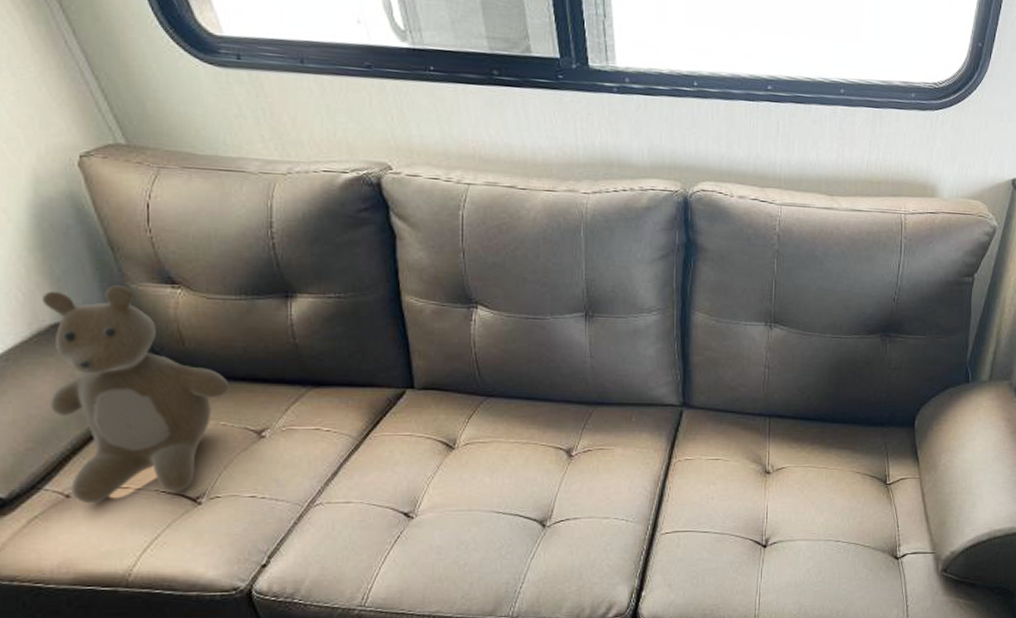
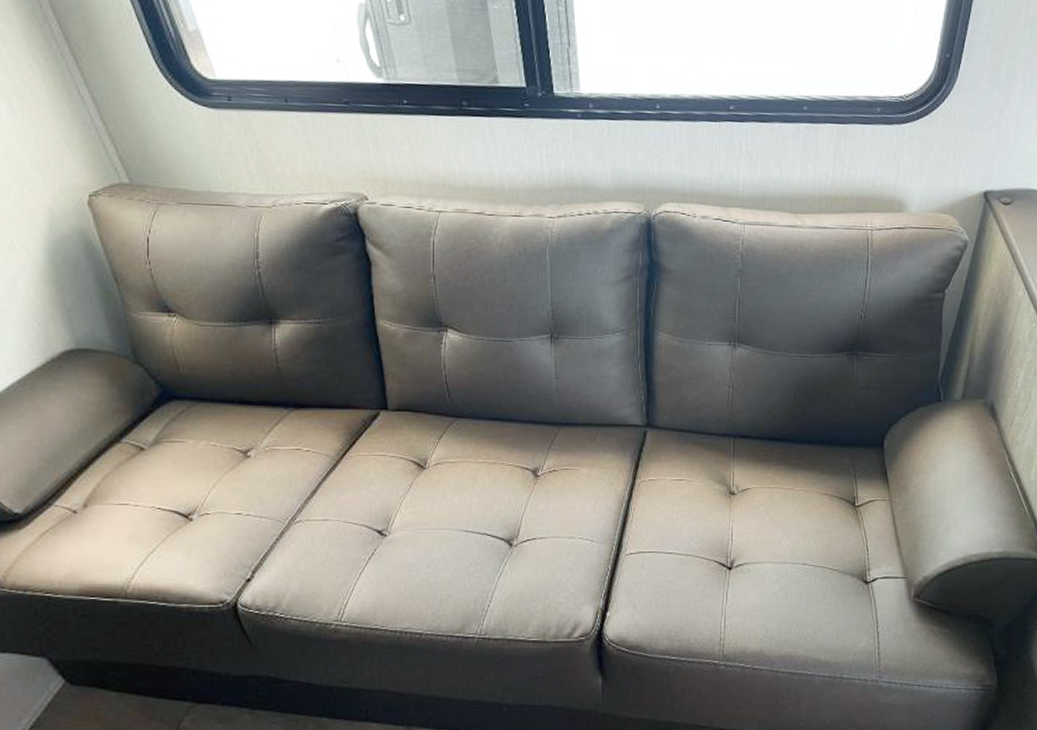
teddy bear: present [42,285,230,504] -> none [55,314,219,519]

